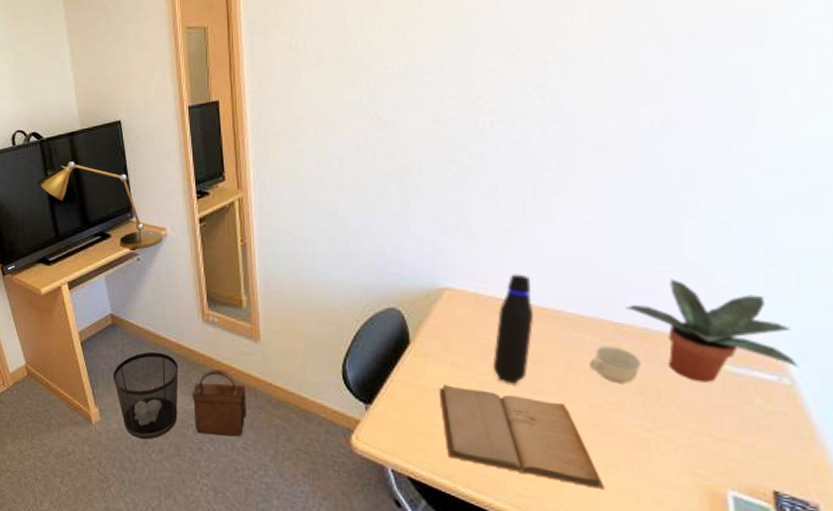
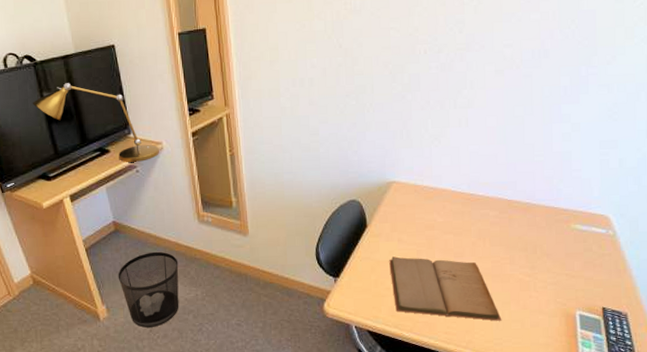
handbag: present [192,369,247,437] -> none [191,261,239,317]
water bottle: present [492,274,534,384] -> none [427,168,455,251]
cup: present [588,346,641,383] -> none [491,217,525,244]
potted plant: present [626,279,798,383] -> none [516,166,618,238]

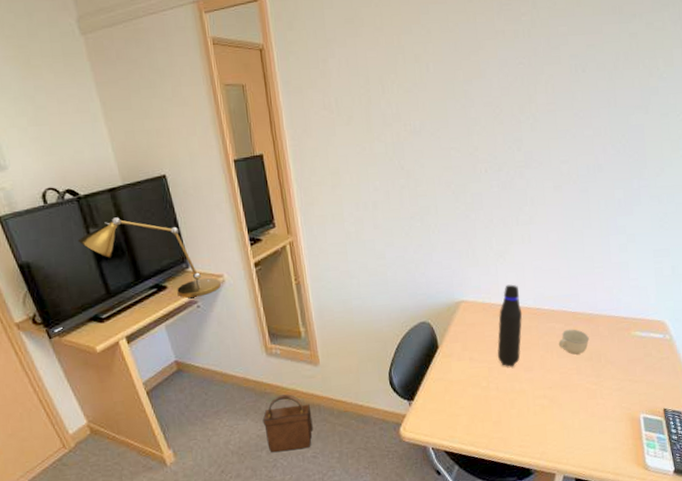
waste bin: present [118,251,179,328] -> none [183,388,251,469]
handbag: none [191,261,239,317] -> present [262,394,313,453]
book: present [389,256,502,321] -> none [462,374,573,431]
water bottle: none [427,168,455,251] -> present [497,284,523,367]
cup: none [491,217,525,244] -> present [558,329,589,355]

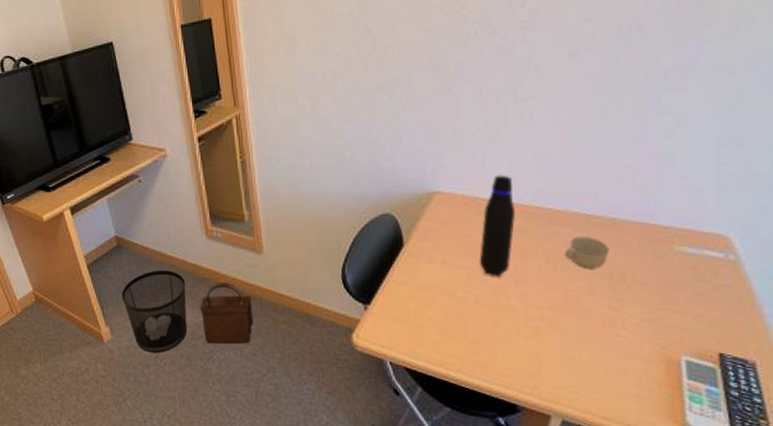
desk lamp: present [77,217,221,298] -> none [29,86,163,171]
waste bin: none [183,388,251,469] -> present [121,269,187,353]

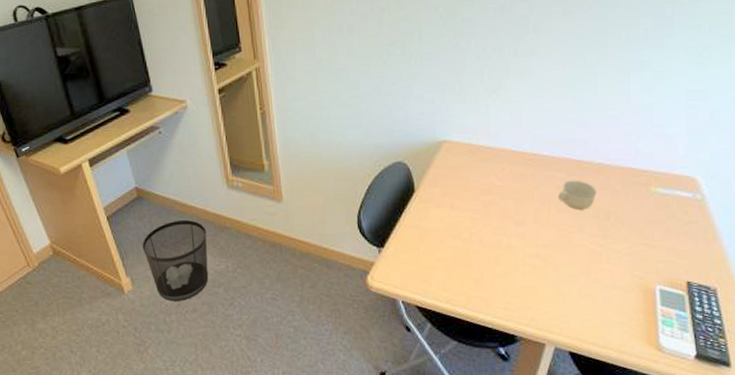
handbag: present [200,282,254,344] -> none [221,230,273,291]
water bottle: present [479,175,516,276] -> none [483,124,516,218]

